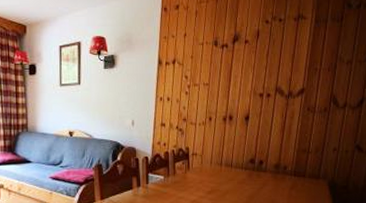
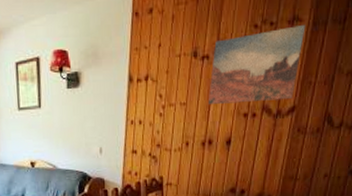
wall art: none [228,21,309,85] -> present [209,24,306,104]

